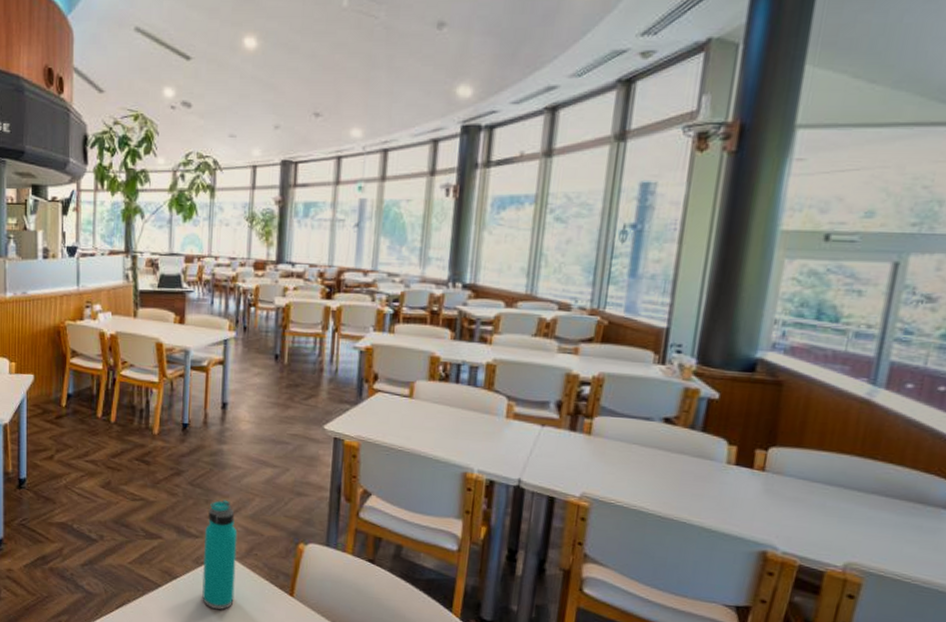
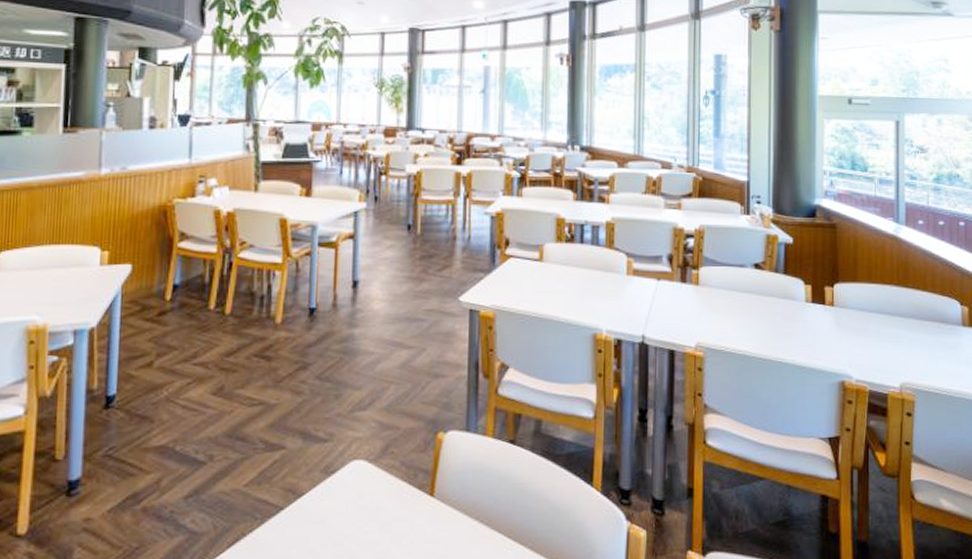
water bottle: present [202,499,238,610] -> none [332,392,372,528]

